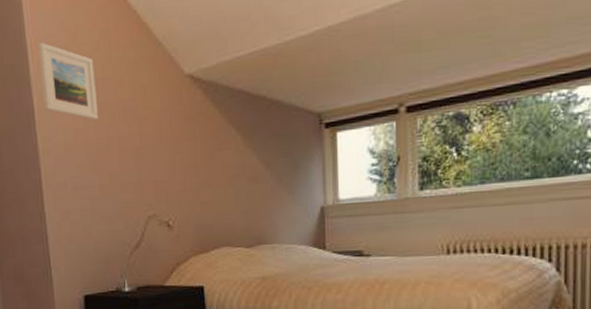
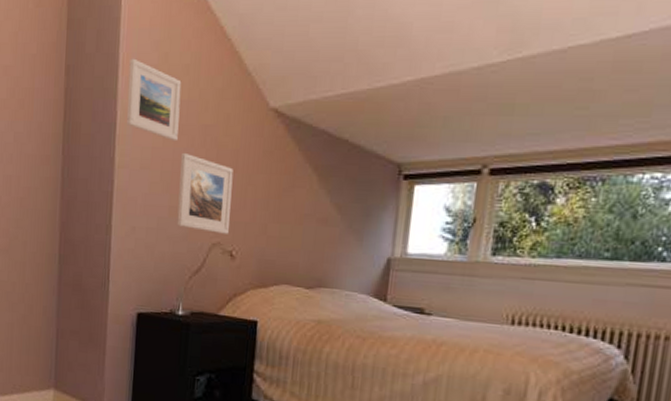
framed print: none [103,130,164,206] -> present [177,152,234,234]

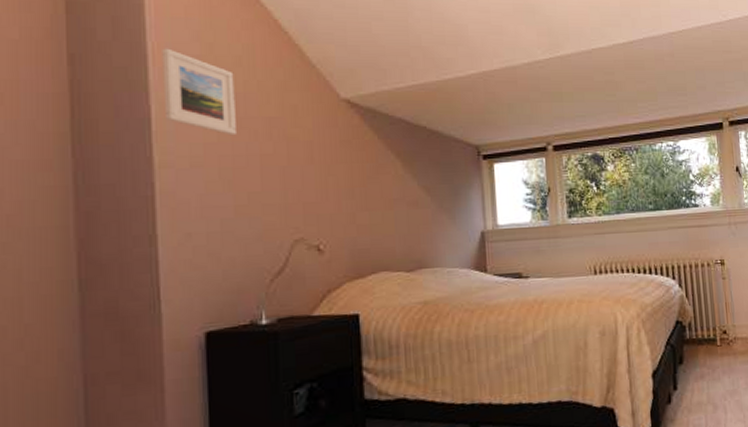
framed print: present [177,152,234,234] -> none [242,146,314,229]

